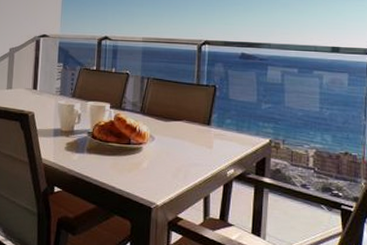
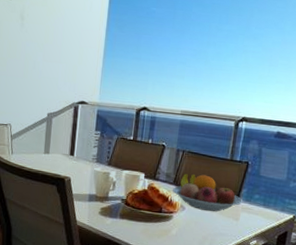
fruit bowl: none [139,100,214,140] -> present [172,173,242,212]

